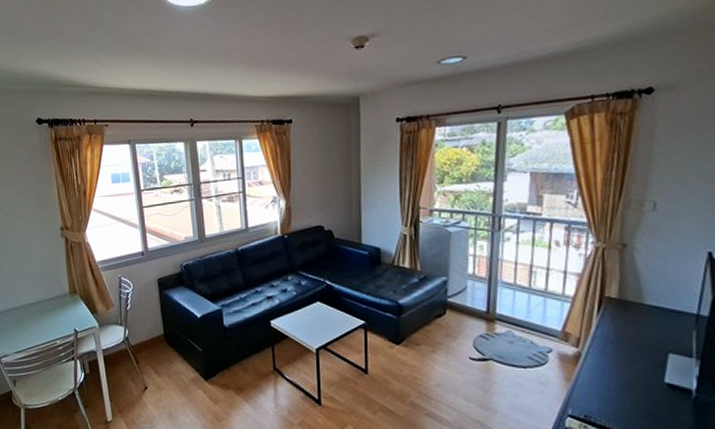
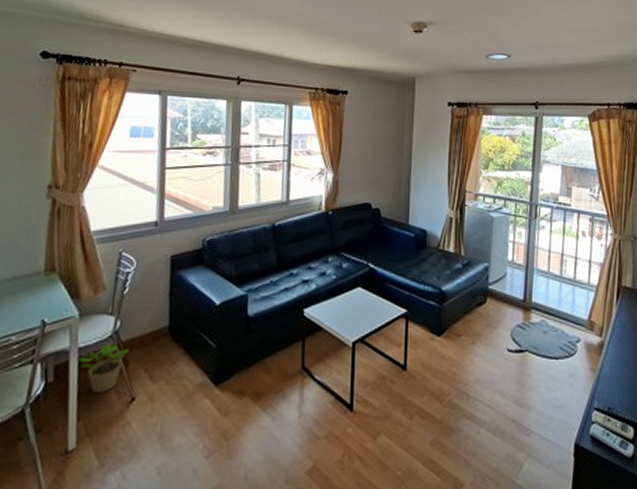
potted plant: none [103,347,137,382] -> present [77,344,129,393]

